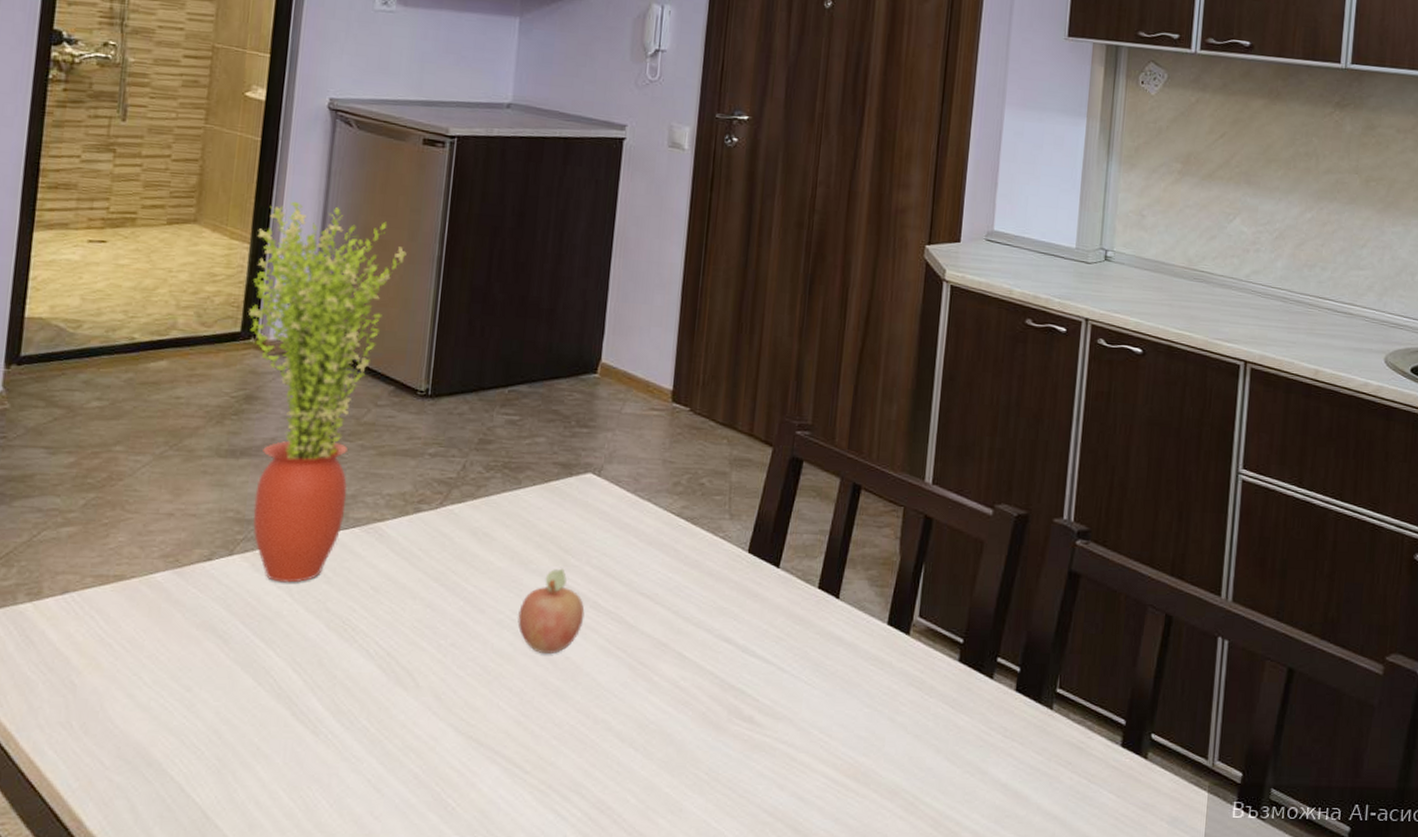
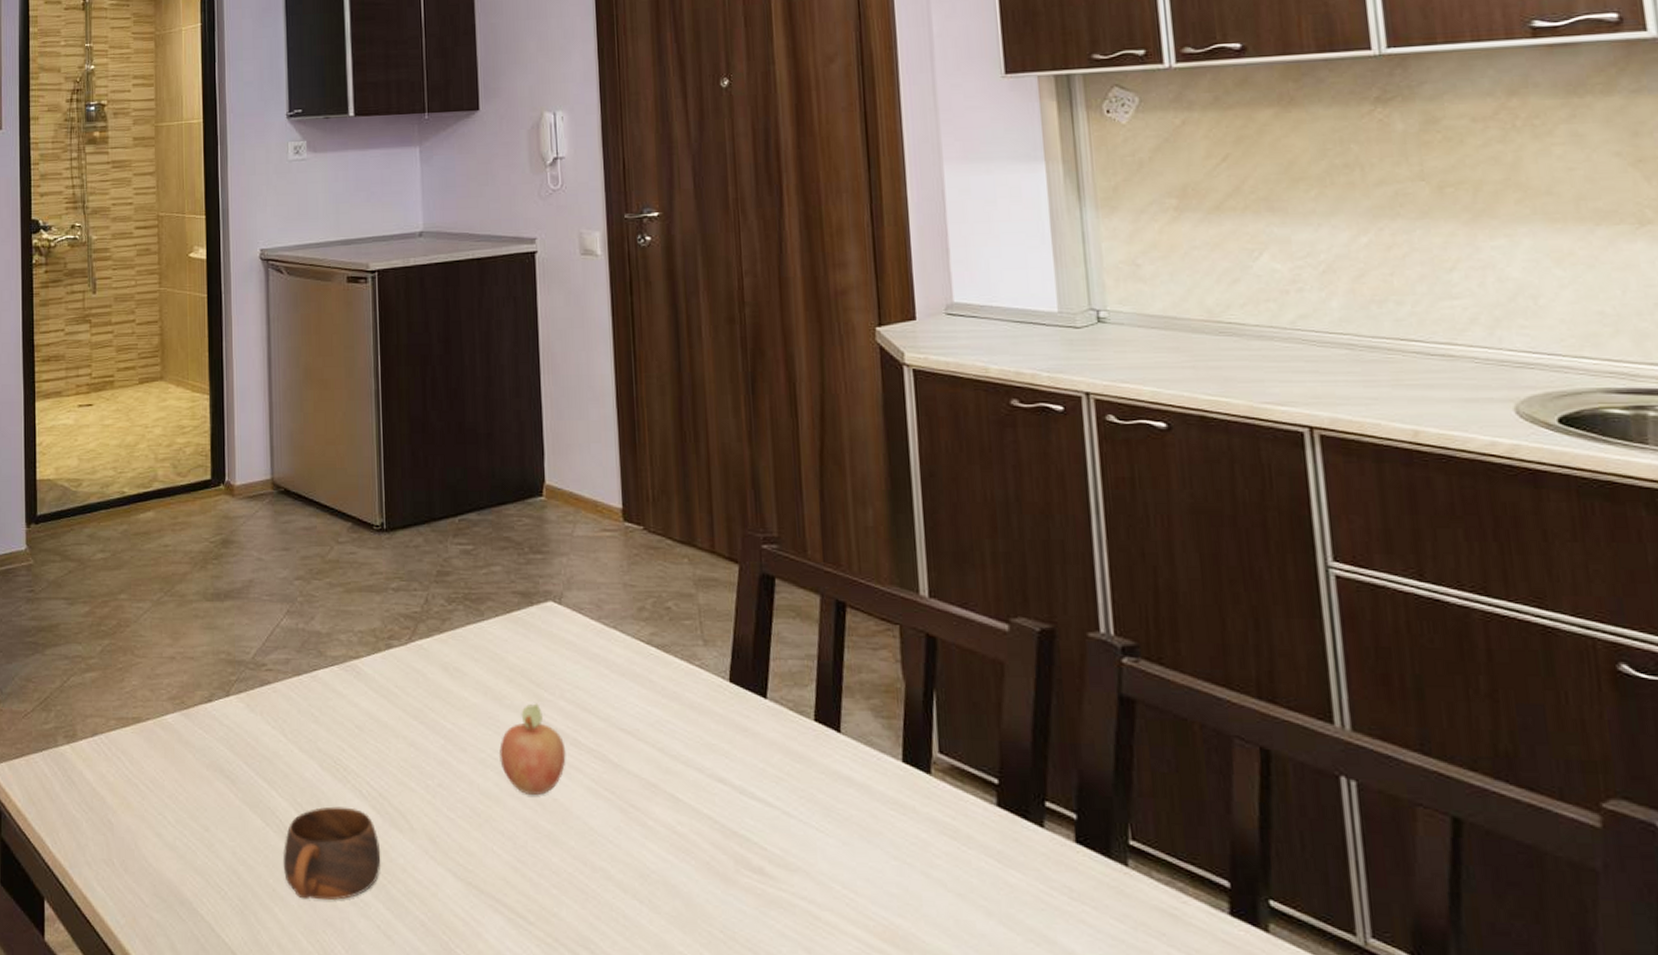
potted plant: present [249,201,407,583] -> none [214,350,346,723]
cup: none [272,665,381,757] -> present [283,806,381,901]

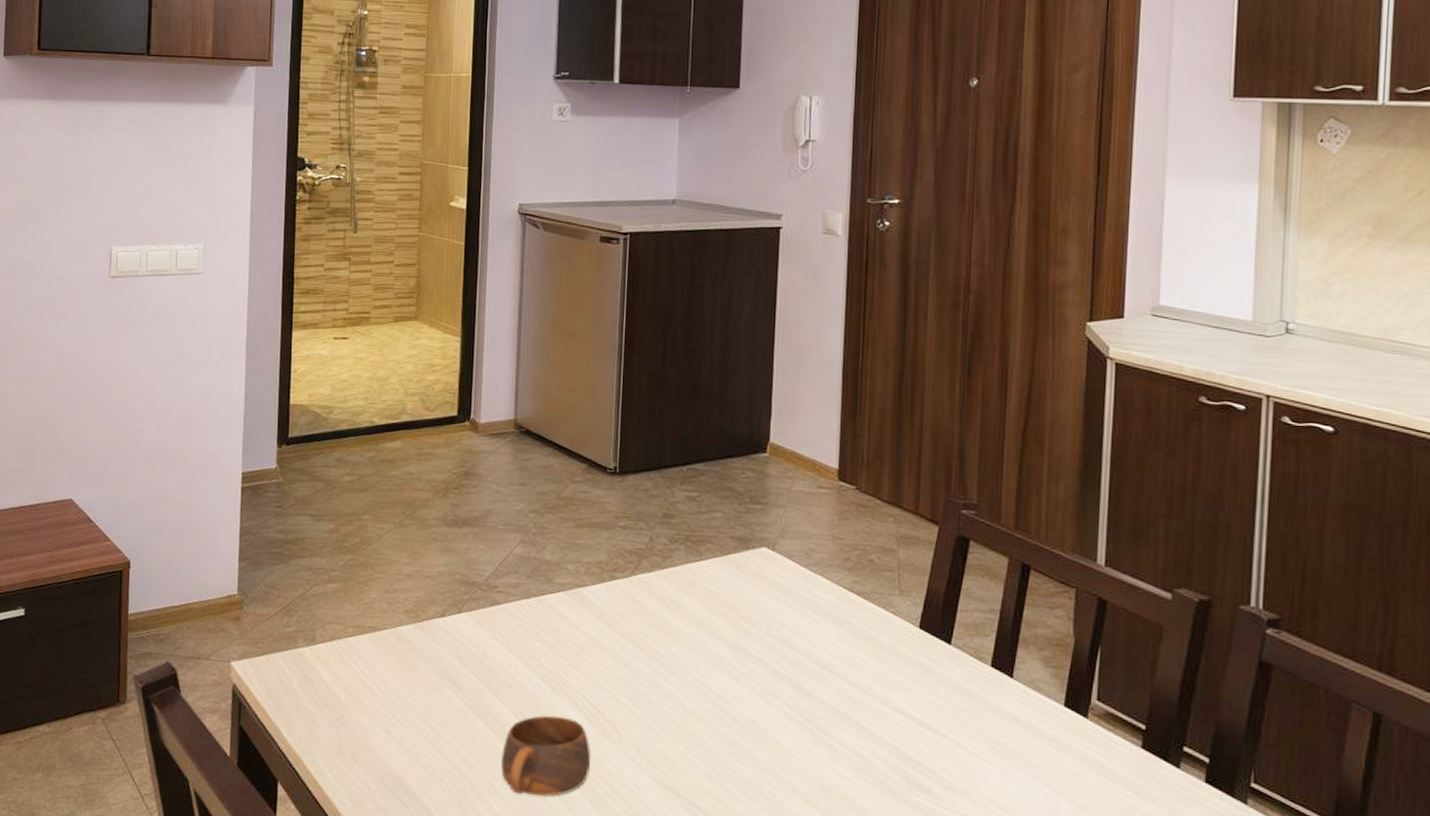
fruit: present [499,703,566,795] -> none [706,636,766,716]

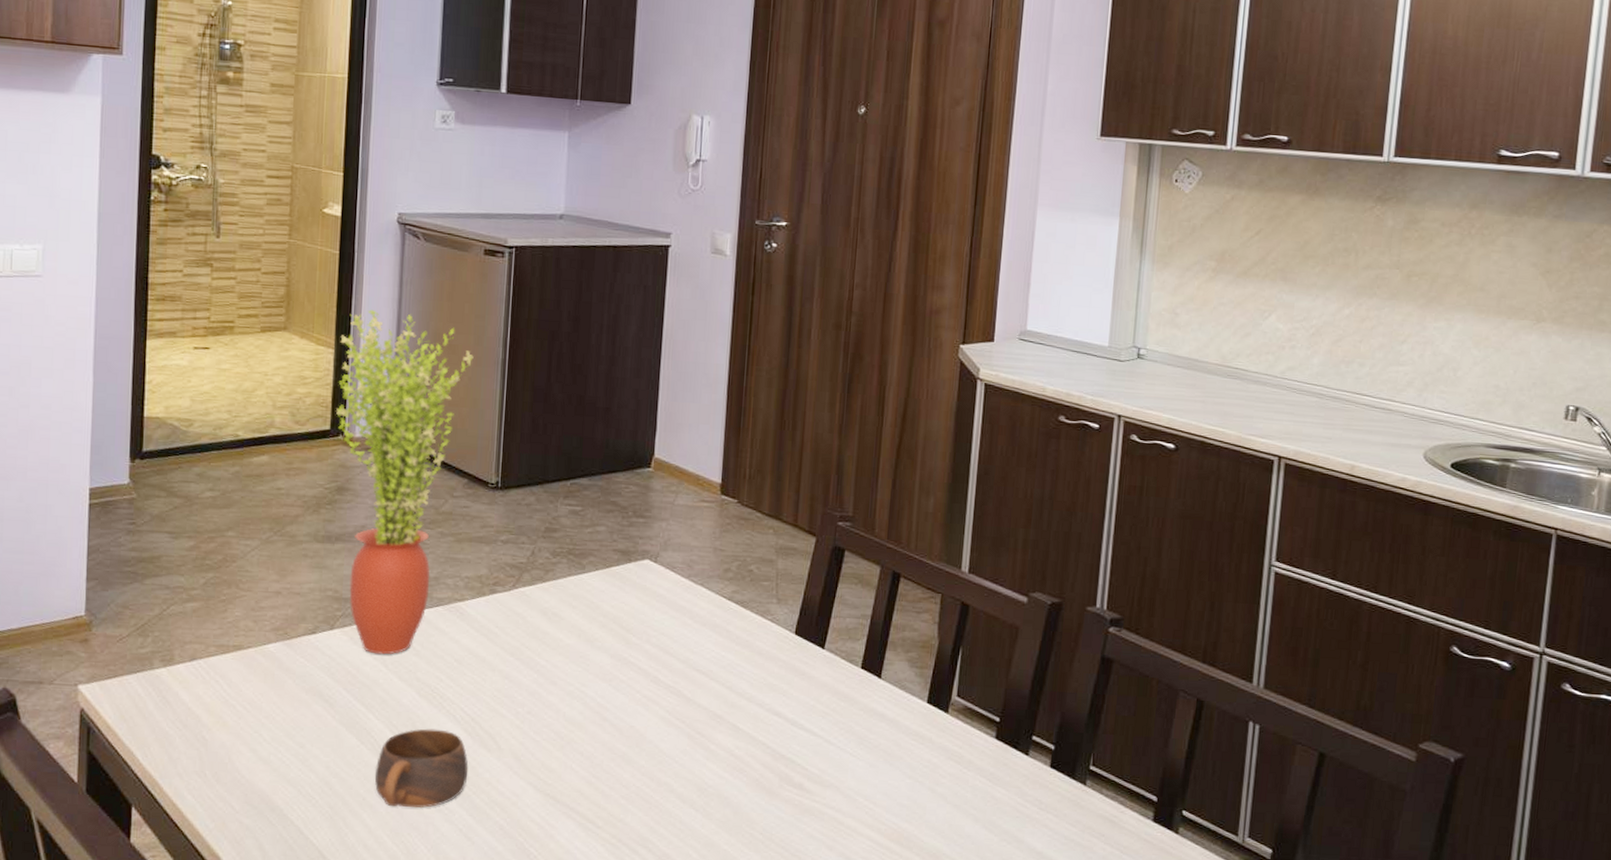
potted plant: none [463,298,591,640] -> present [336,309,474,655]

